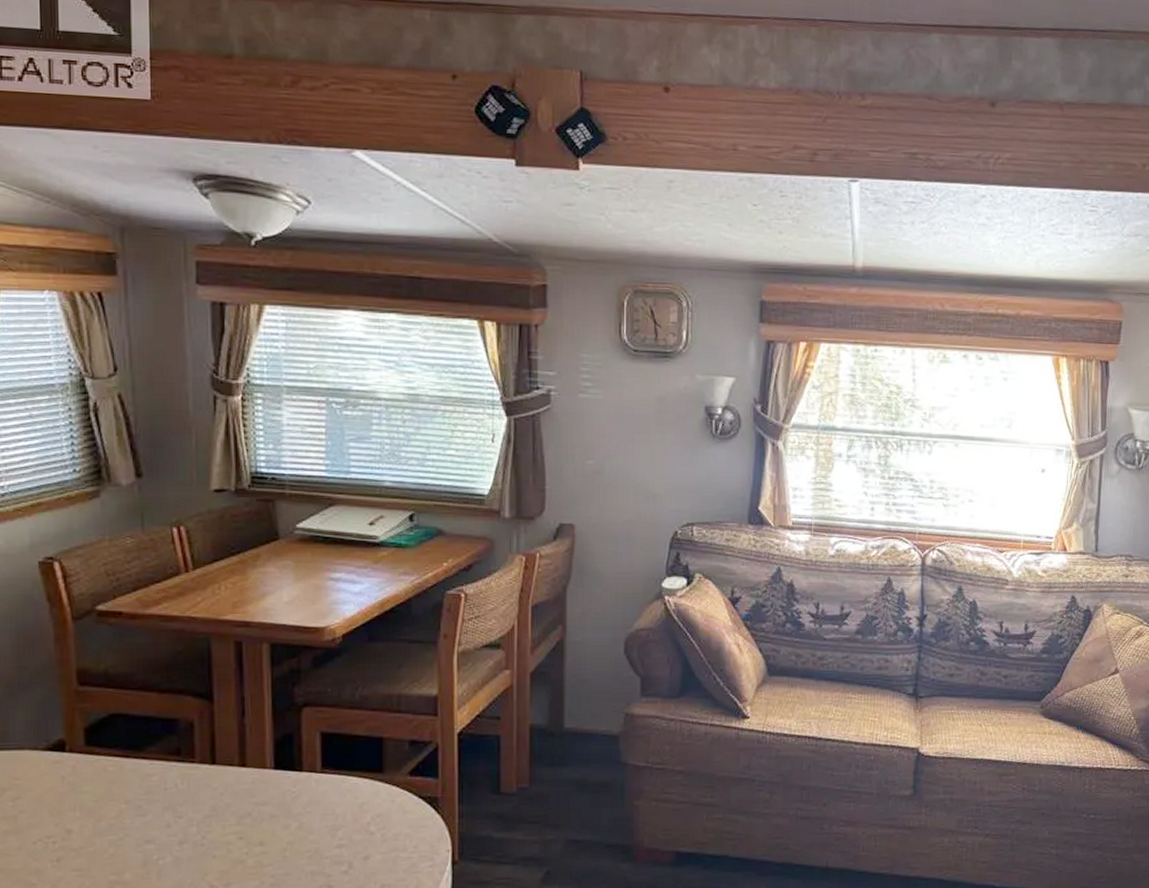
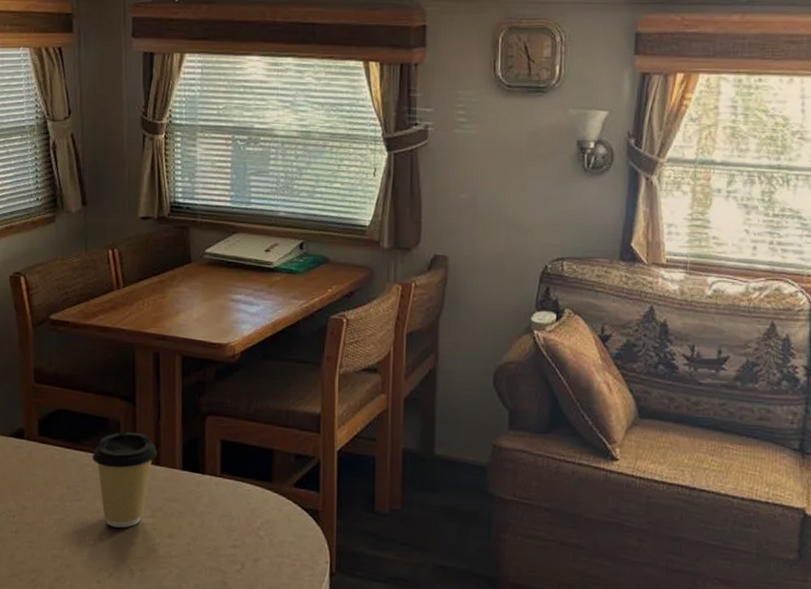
coffee cup: none [158,732,243,841] -> present [92,432,157,528]

